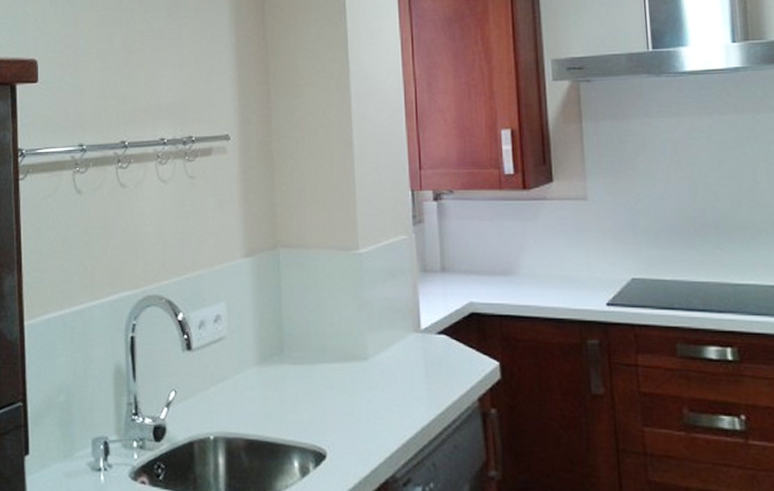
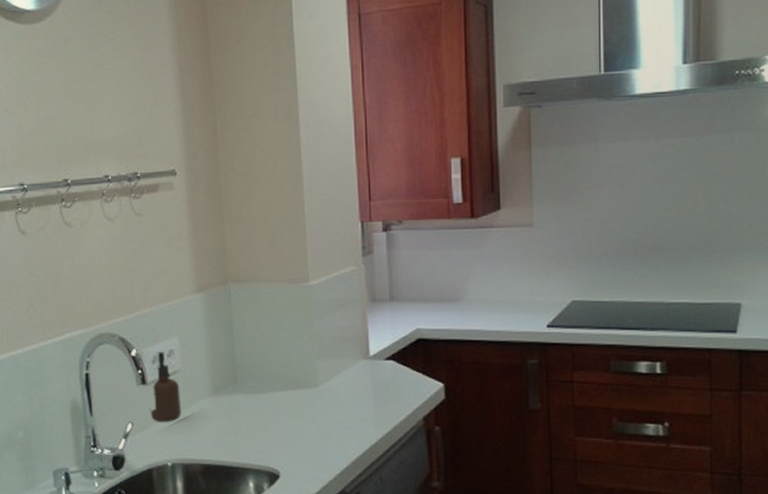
soap dispenser: none [194,316,226,393] -> present [150,351,181,423]

